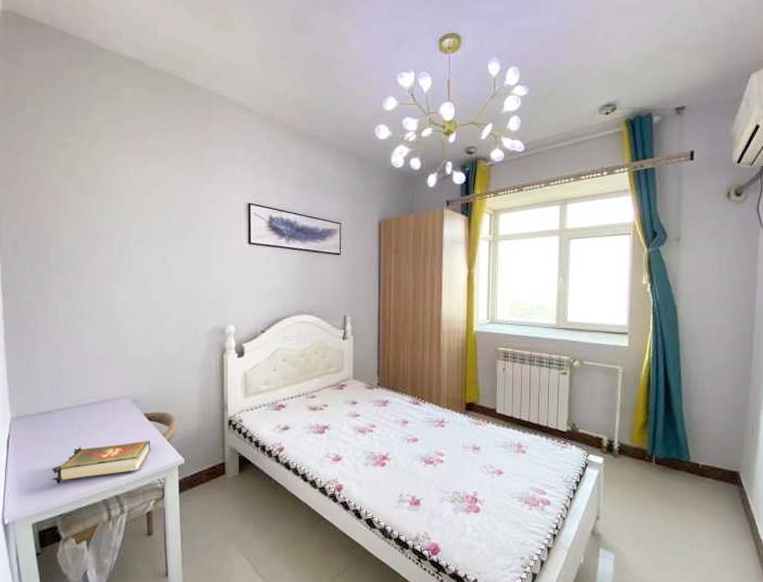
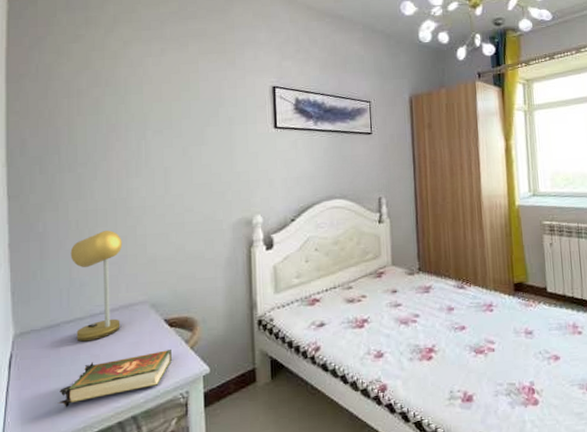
desk lamp: none [60,331,107,428] -> present [70,230,123,342]

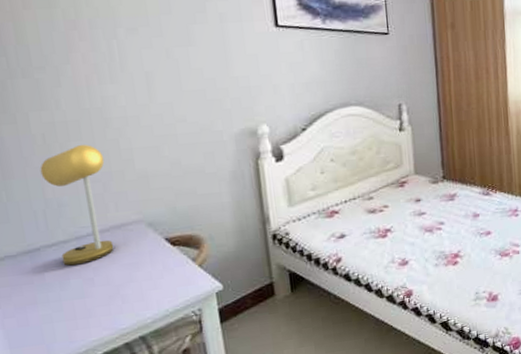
book: present [57,348,172,408] -> none [50,267,179,334]

